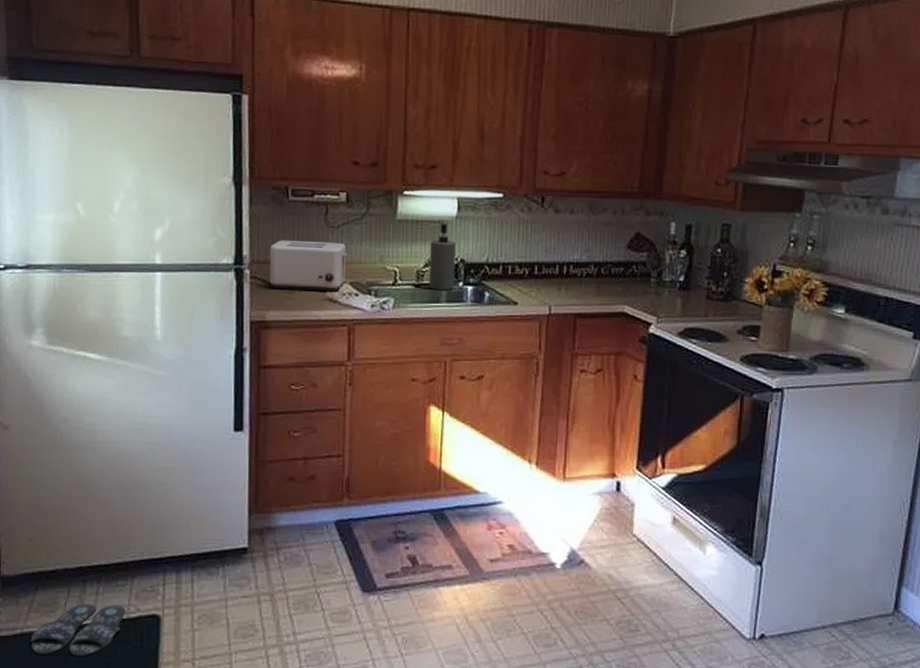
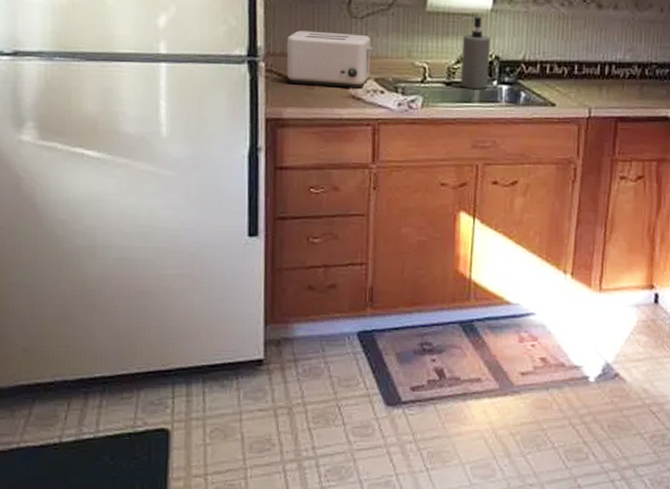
slippers: present [30,603,125,657] -> none [28,416,131,473]

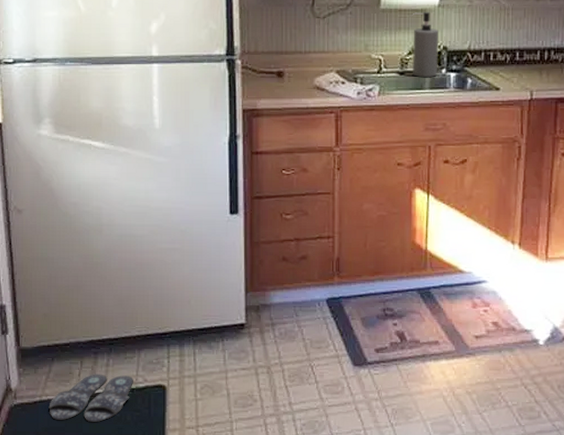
slippers: none [28,416,131,473] -> present [49,374,133,423]
toaster: present [286,30,374,88] -> none [259,31,335,80]

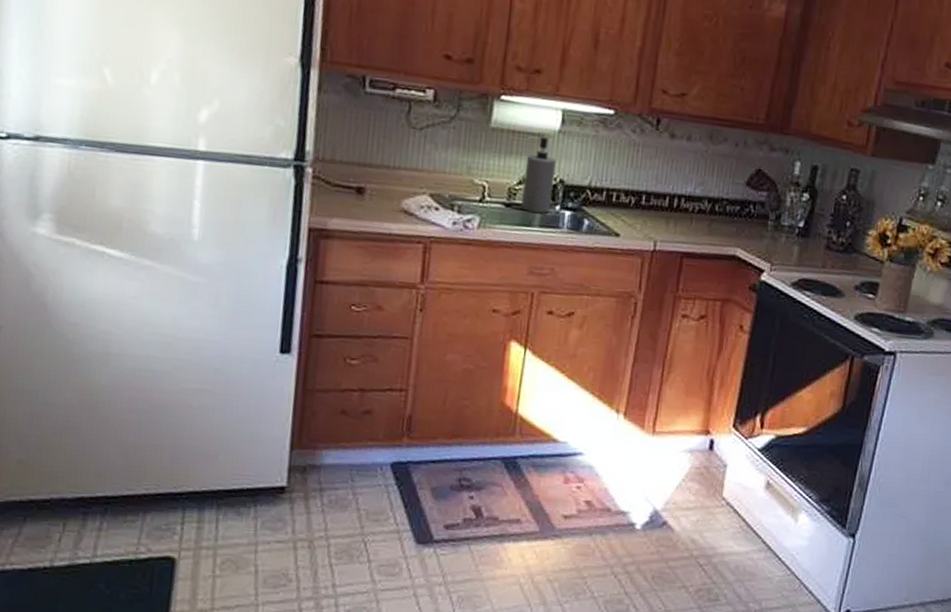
slippers: present [49,374,133,423] -> none [13,539,133,601]

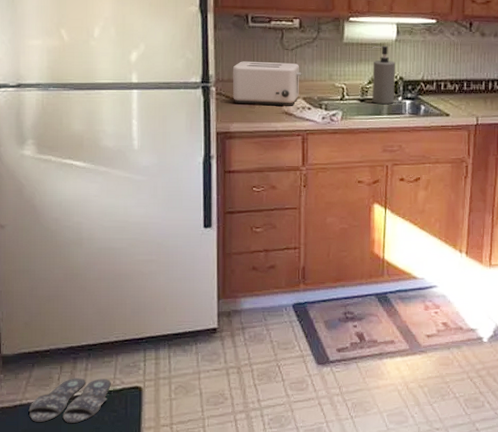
slippers: none [13,539,133,601] -> present [28,378,111,424]
toaster: none [335,137,431,203] -> present [232,61,302,106]

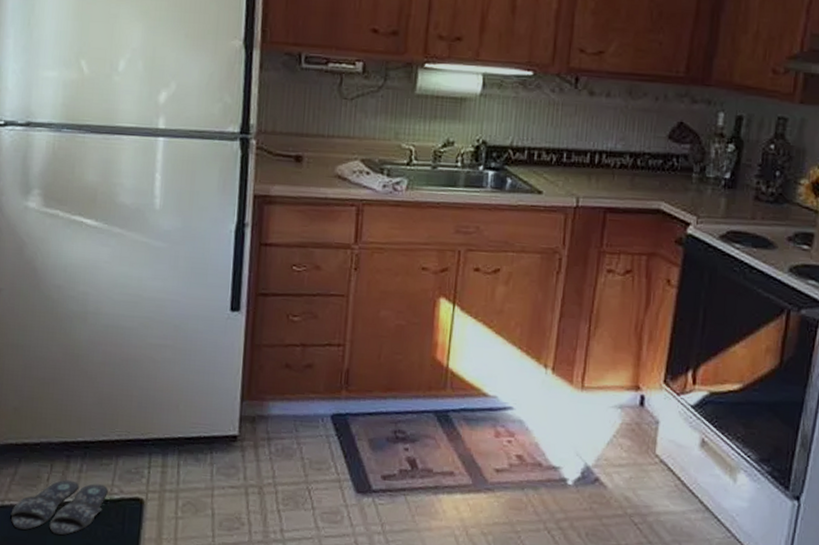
toaster: present [232,61,302,106] -> none [276,110,362,169]
soap dispenser: present [370,45,395,105] -> none [446,100,478,175]

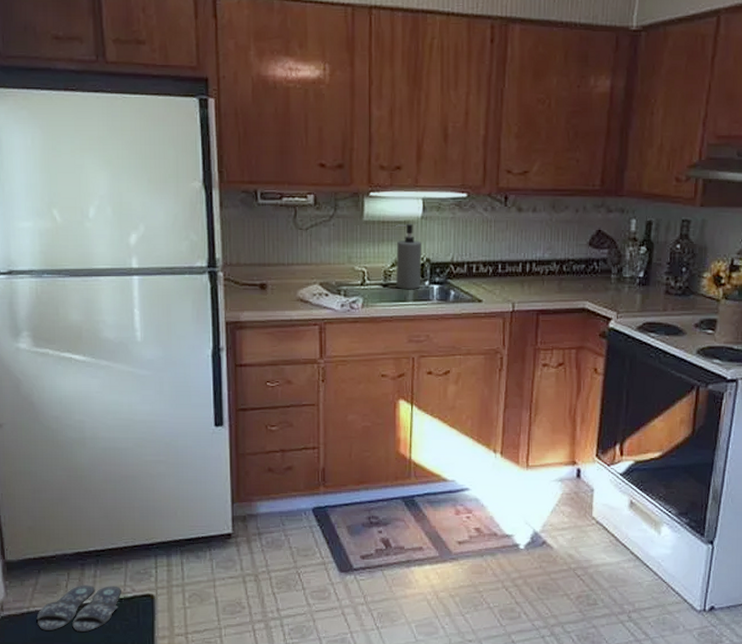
soap dispenser: none [446,100,478,175] -> present [393,223,421,290]

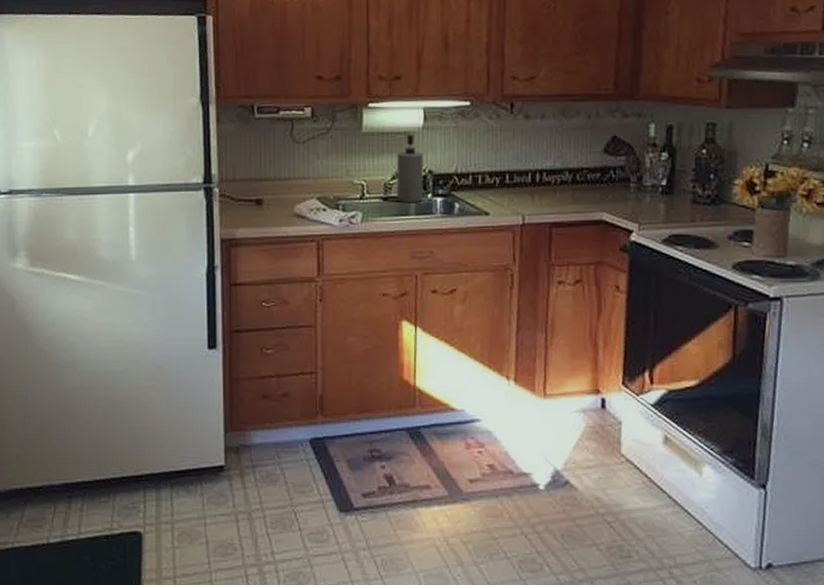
slippers: present [36,585,121,633] -> none [21,519,108,572]

